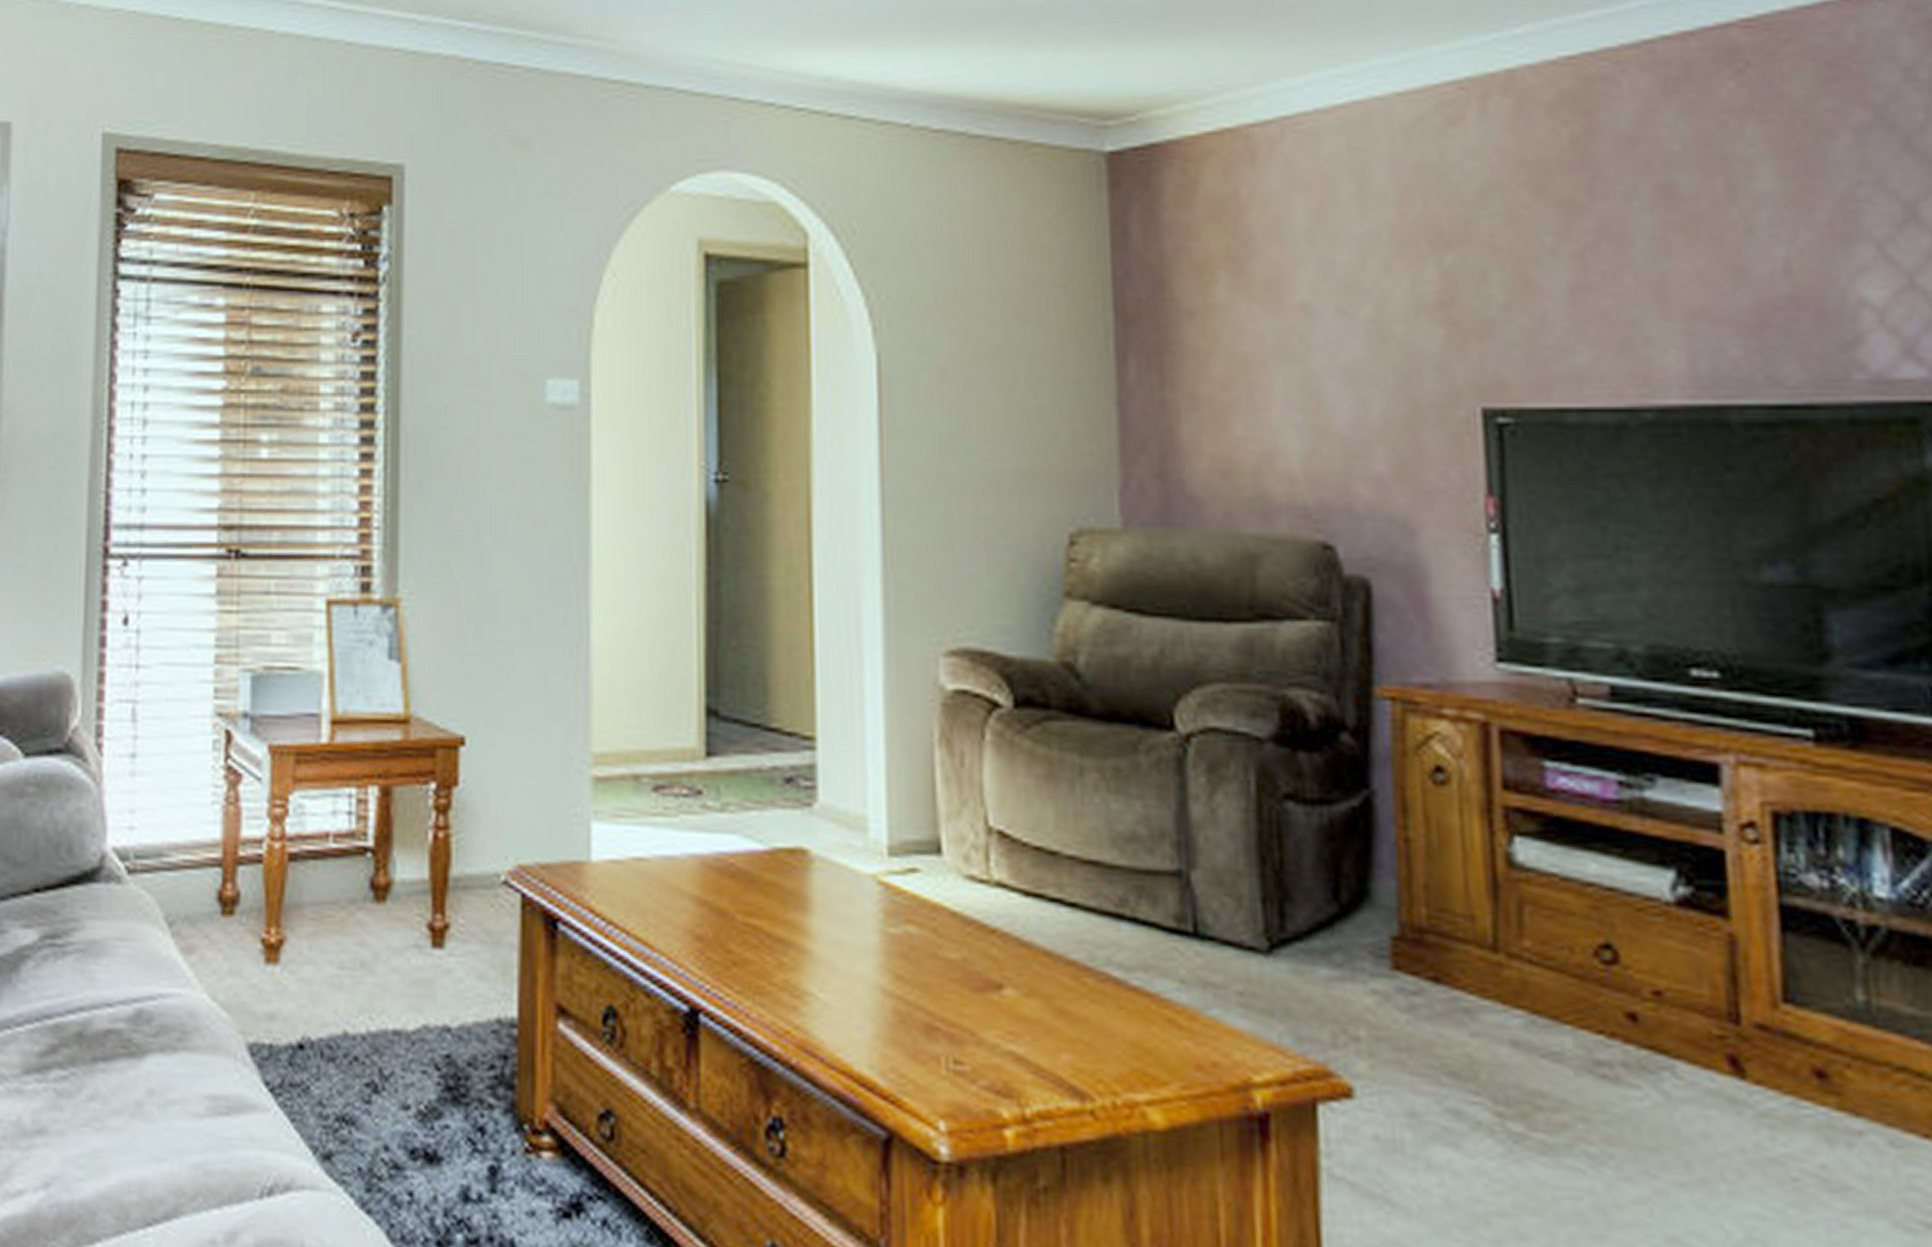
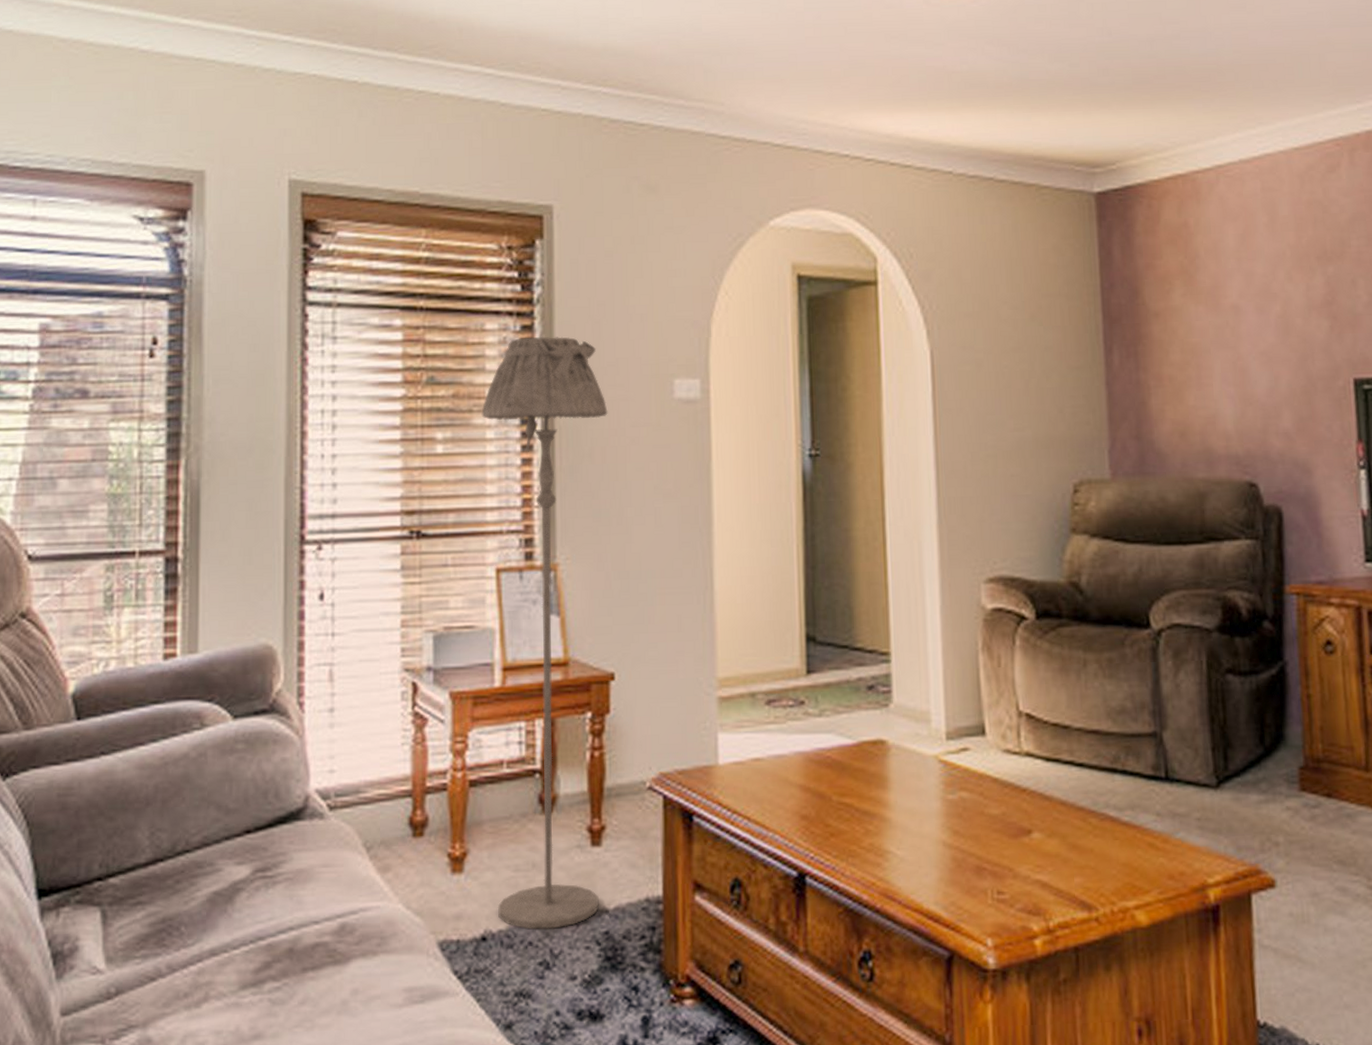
floor lamp: none [314,322,464,1044] -> present [481,336,608,930]

